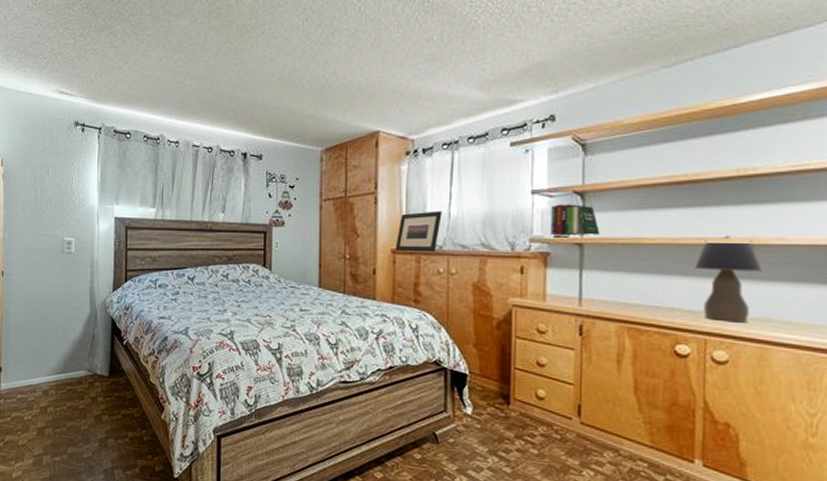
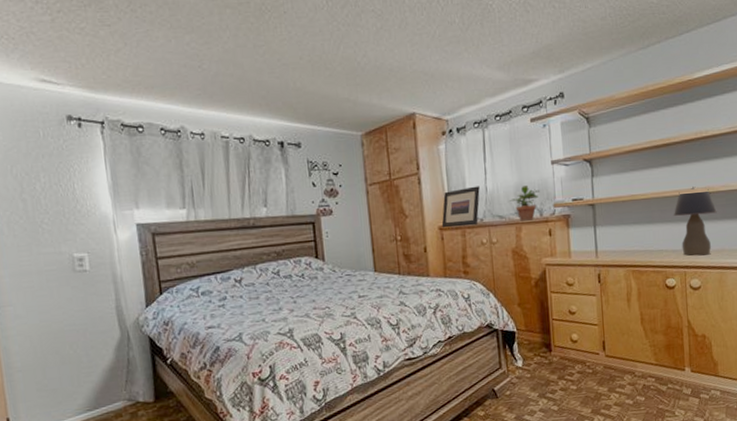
potted plant: none [474,215,513,254] -> present [509,186,539,221]
books: present [551,204,600,236] -> none [568,170,606,200]

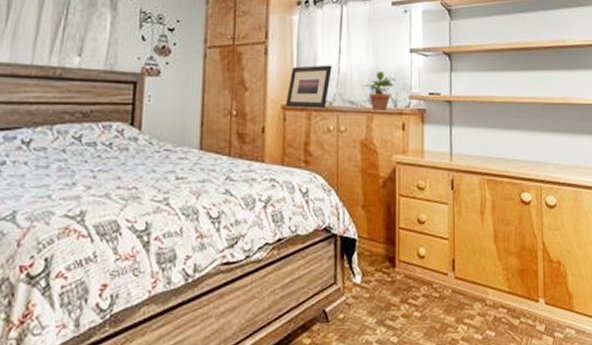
table lamp: present [673,187,717,256] -> none [530,96,573,170]

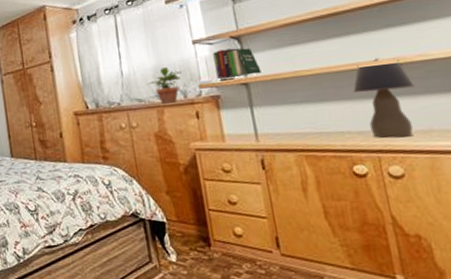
picture frame: present [285,65,332,109] -> none [76,70,116,114]
books: none [426,63,464,94] -> present [213,48,262,79]
table lamp: none [530,96,573,170] -> present [352,58,415,139]

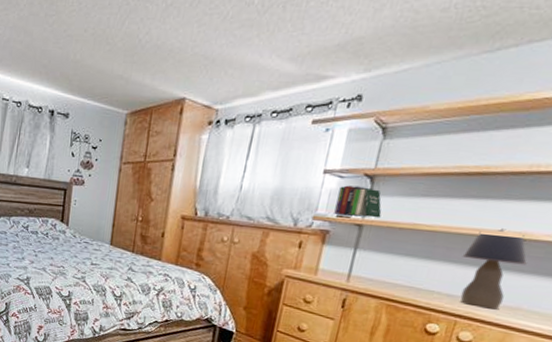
potted plant: present [147,67,181,104] -> none [262,191,301,228]

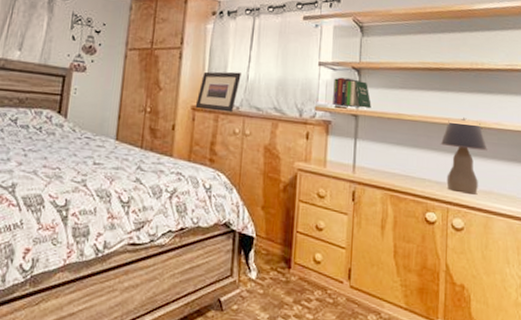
picture frame: none [184,182,235,222] -> present [195,71,241,113]

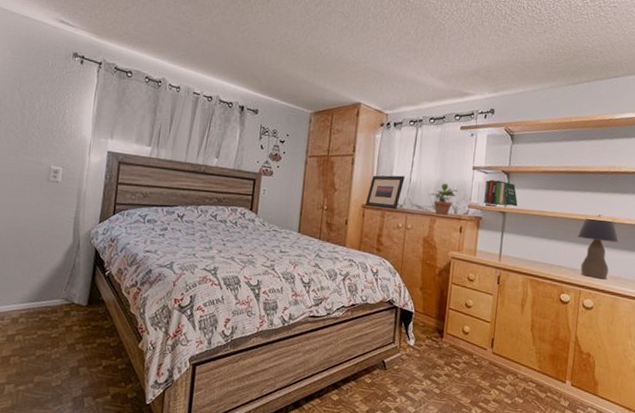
potted plant: none [269,82,302,119] -> present [428,183,458,215]

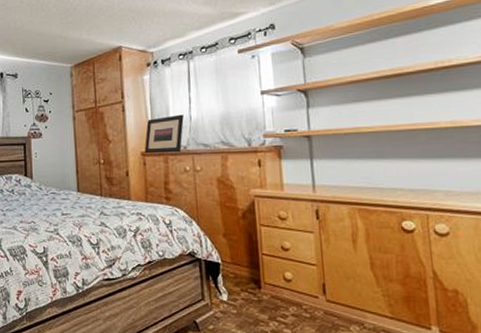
potted plant: present [428,183,458,215] -> none [214,115,247,150]
books: present [484,179,518,207] -> none [279,101,324,130]
table lamp: present [577,214,619,280] -> none [409,120,468,198]

